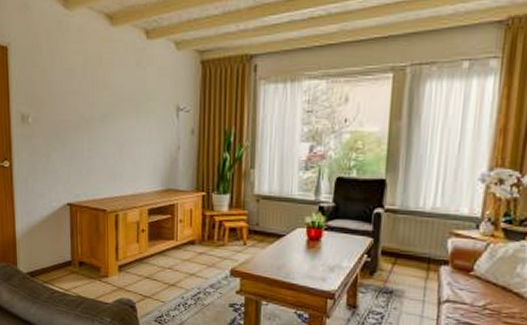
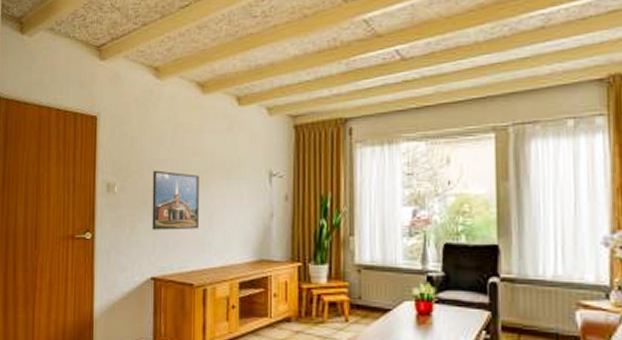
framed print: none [65,102,110,160] -> present [152,170,199,230]

